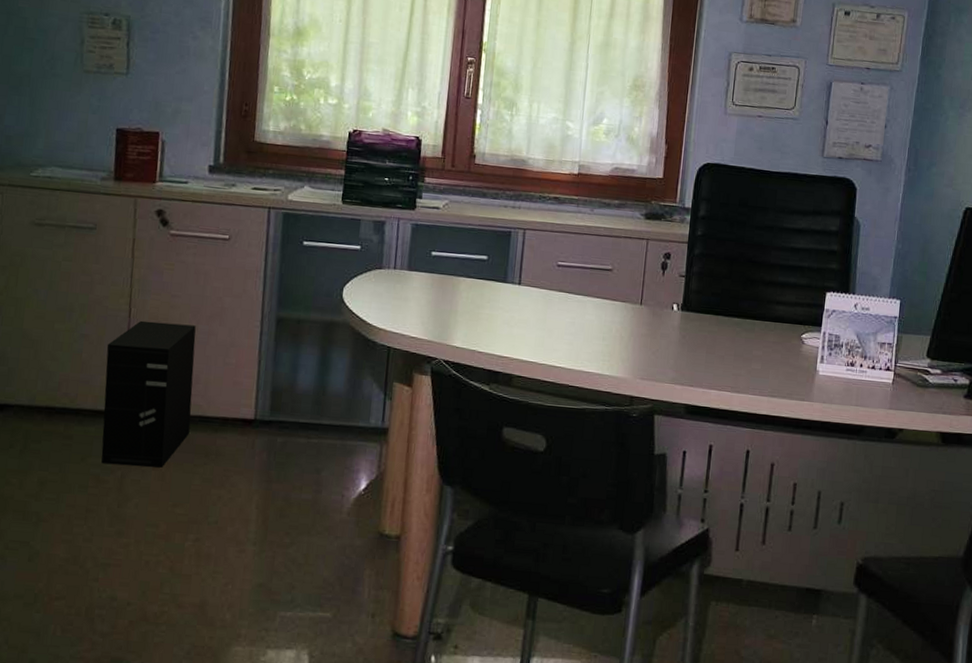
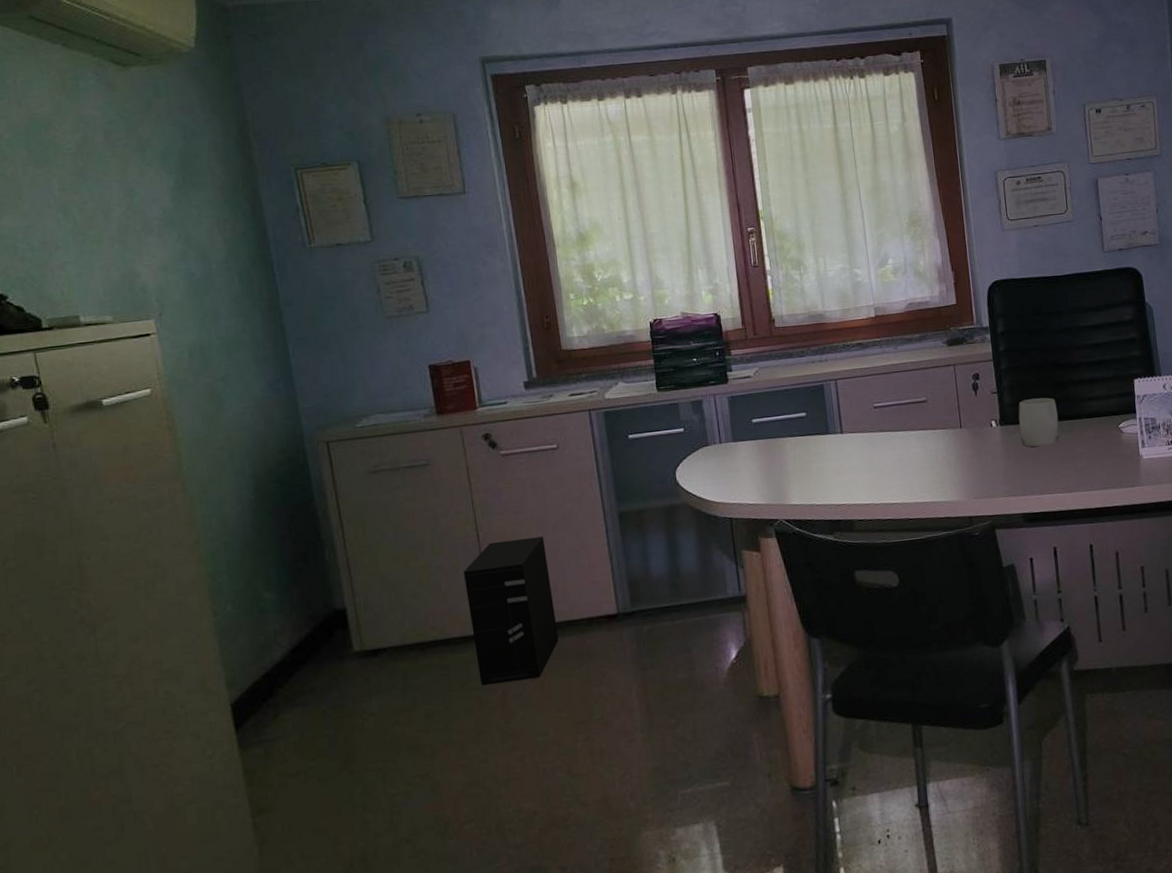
mug: none [699,289,743,342] -> present [1018,397,1059,447]

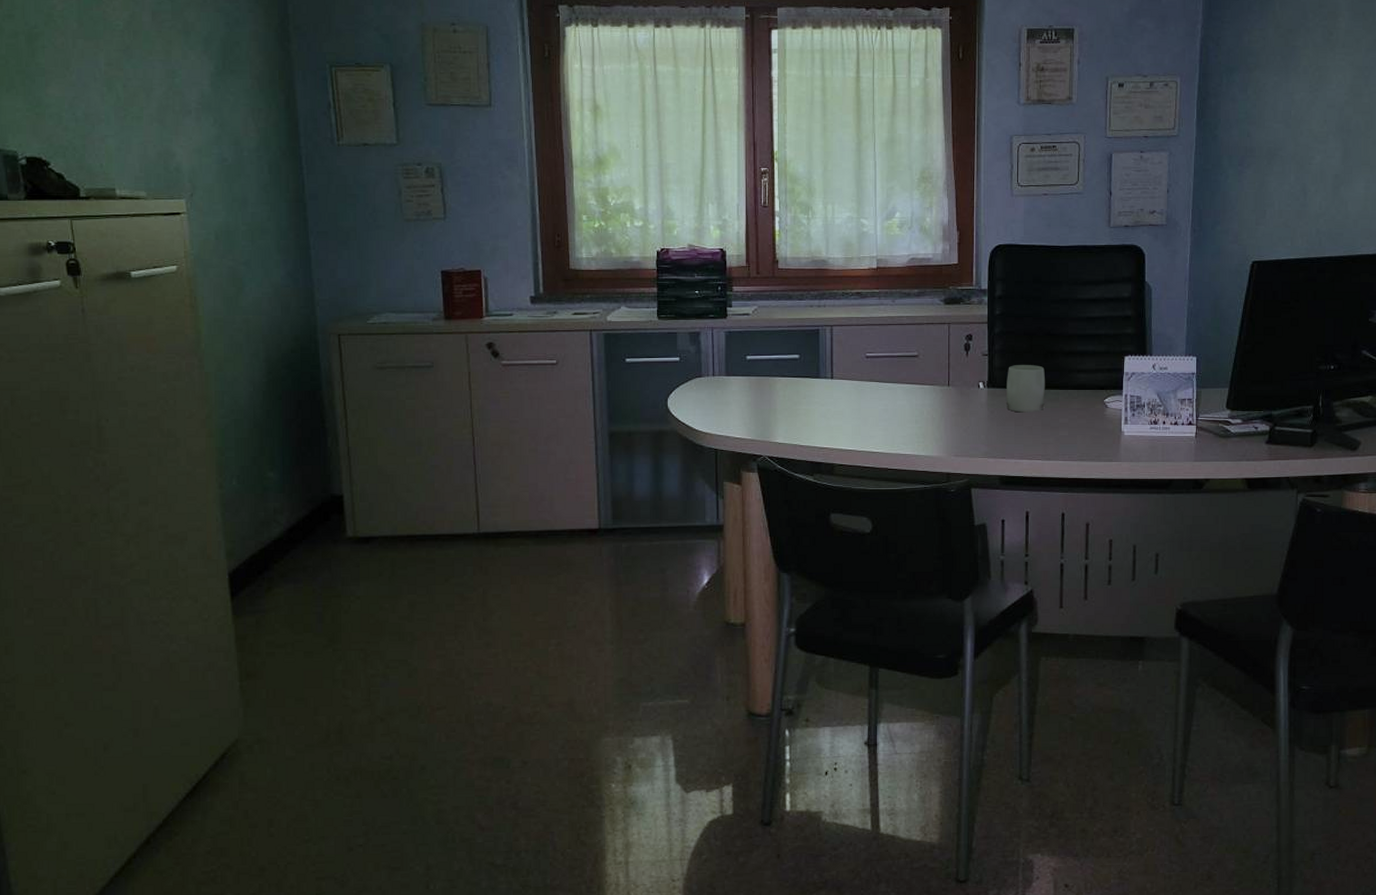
computer tower: present [463,536,559,686] -> none [456,447,541,583]

